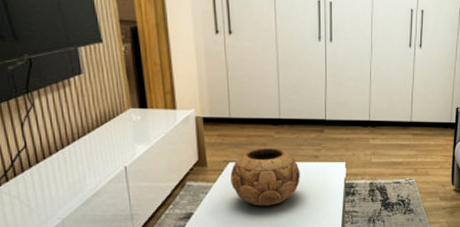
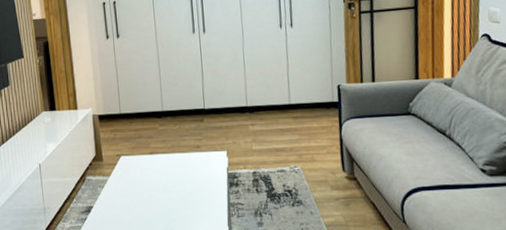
decorative bowl: present [230,147,300,206] -> none [122,139,185,199]

